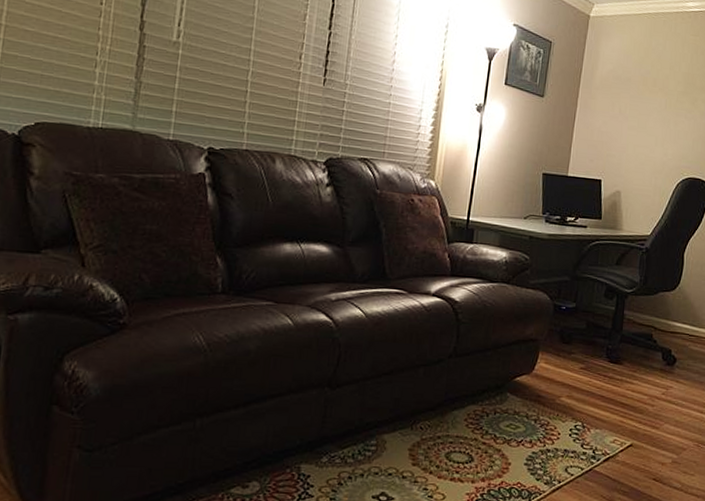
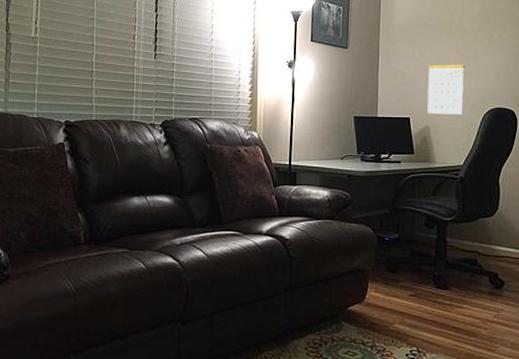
calendar: none [620,118,664,182] -> present [427,58,465,115]

